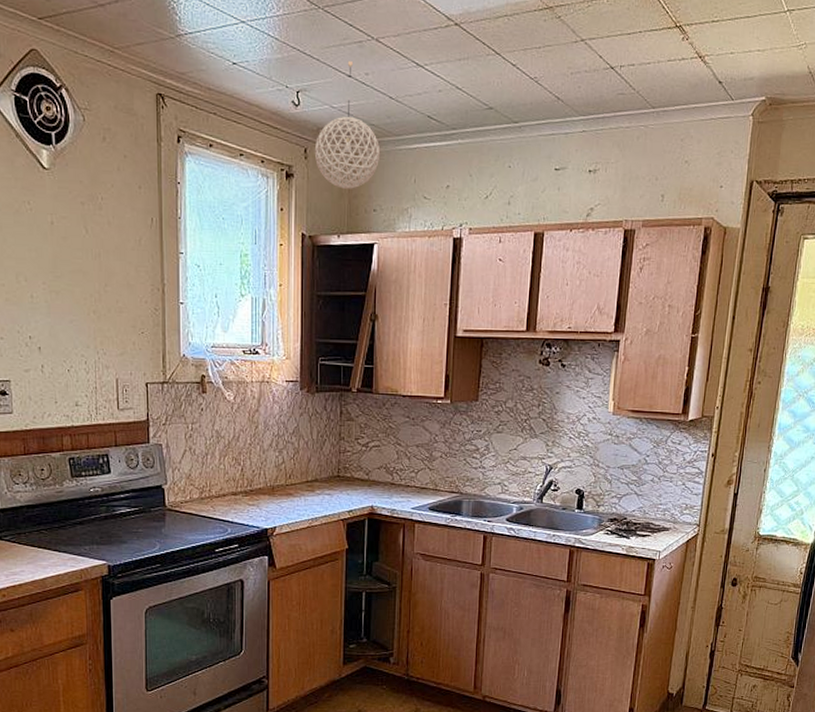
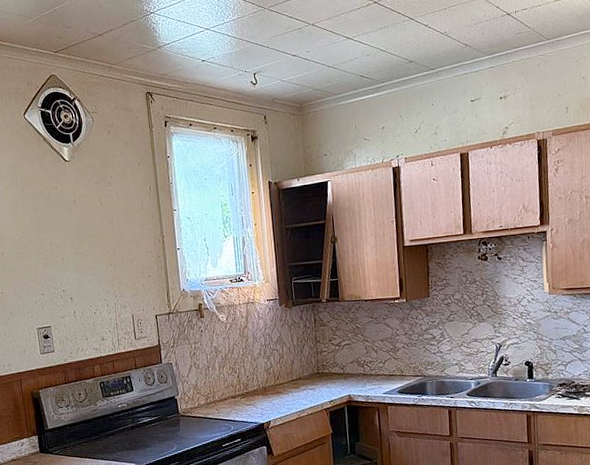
pendant light: present [314,60,381,189] -> none [272,43,326,142]

